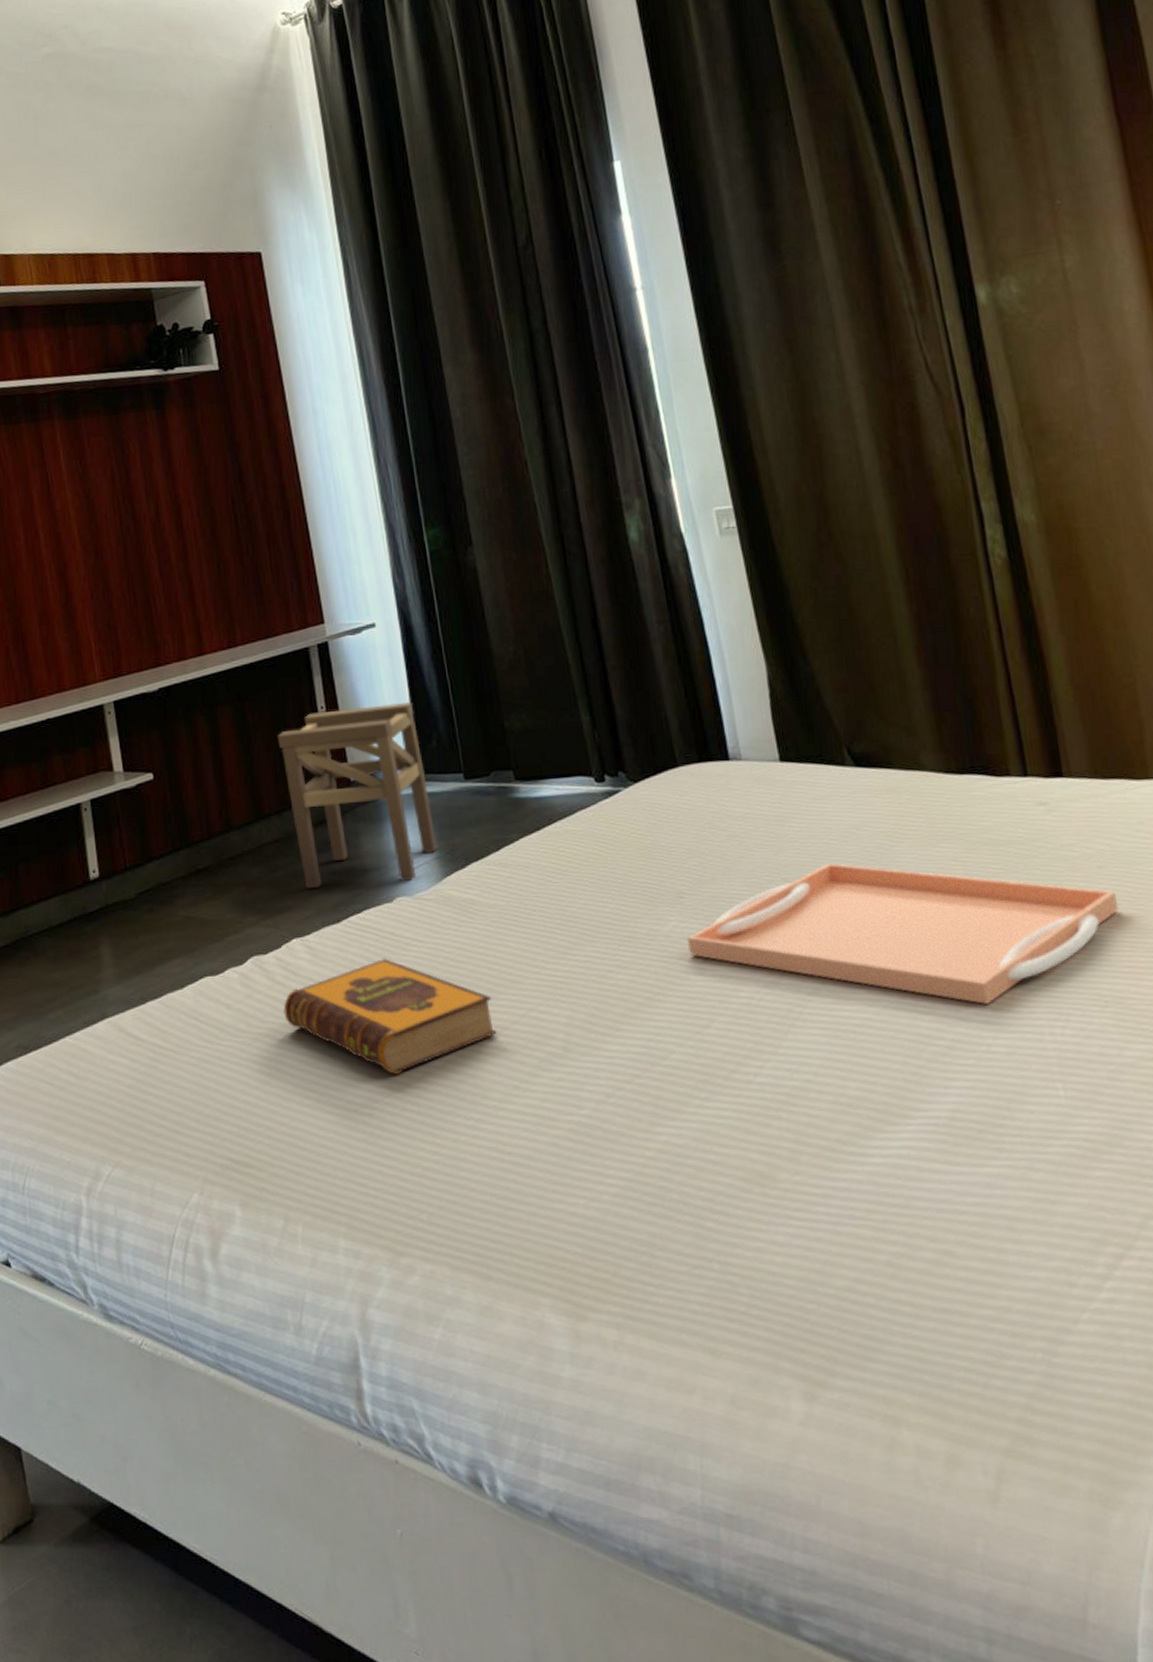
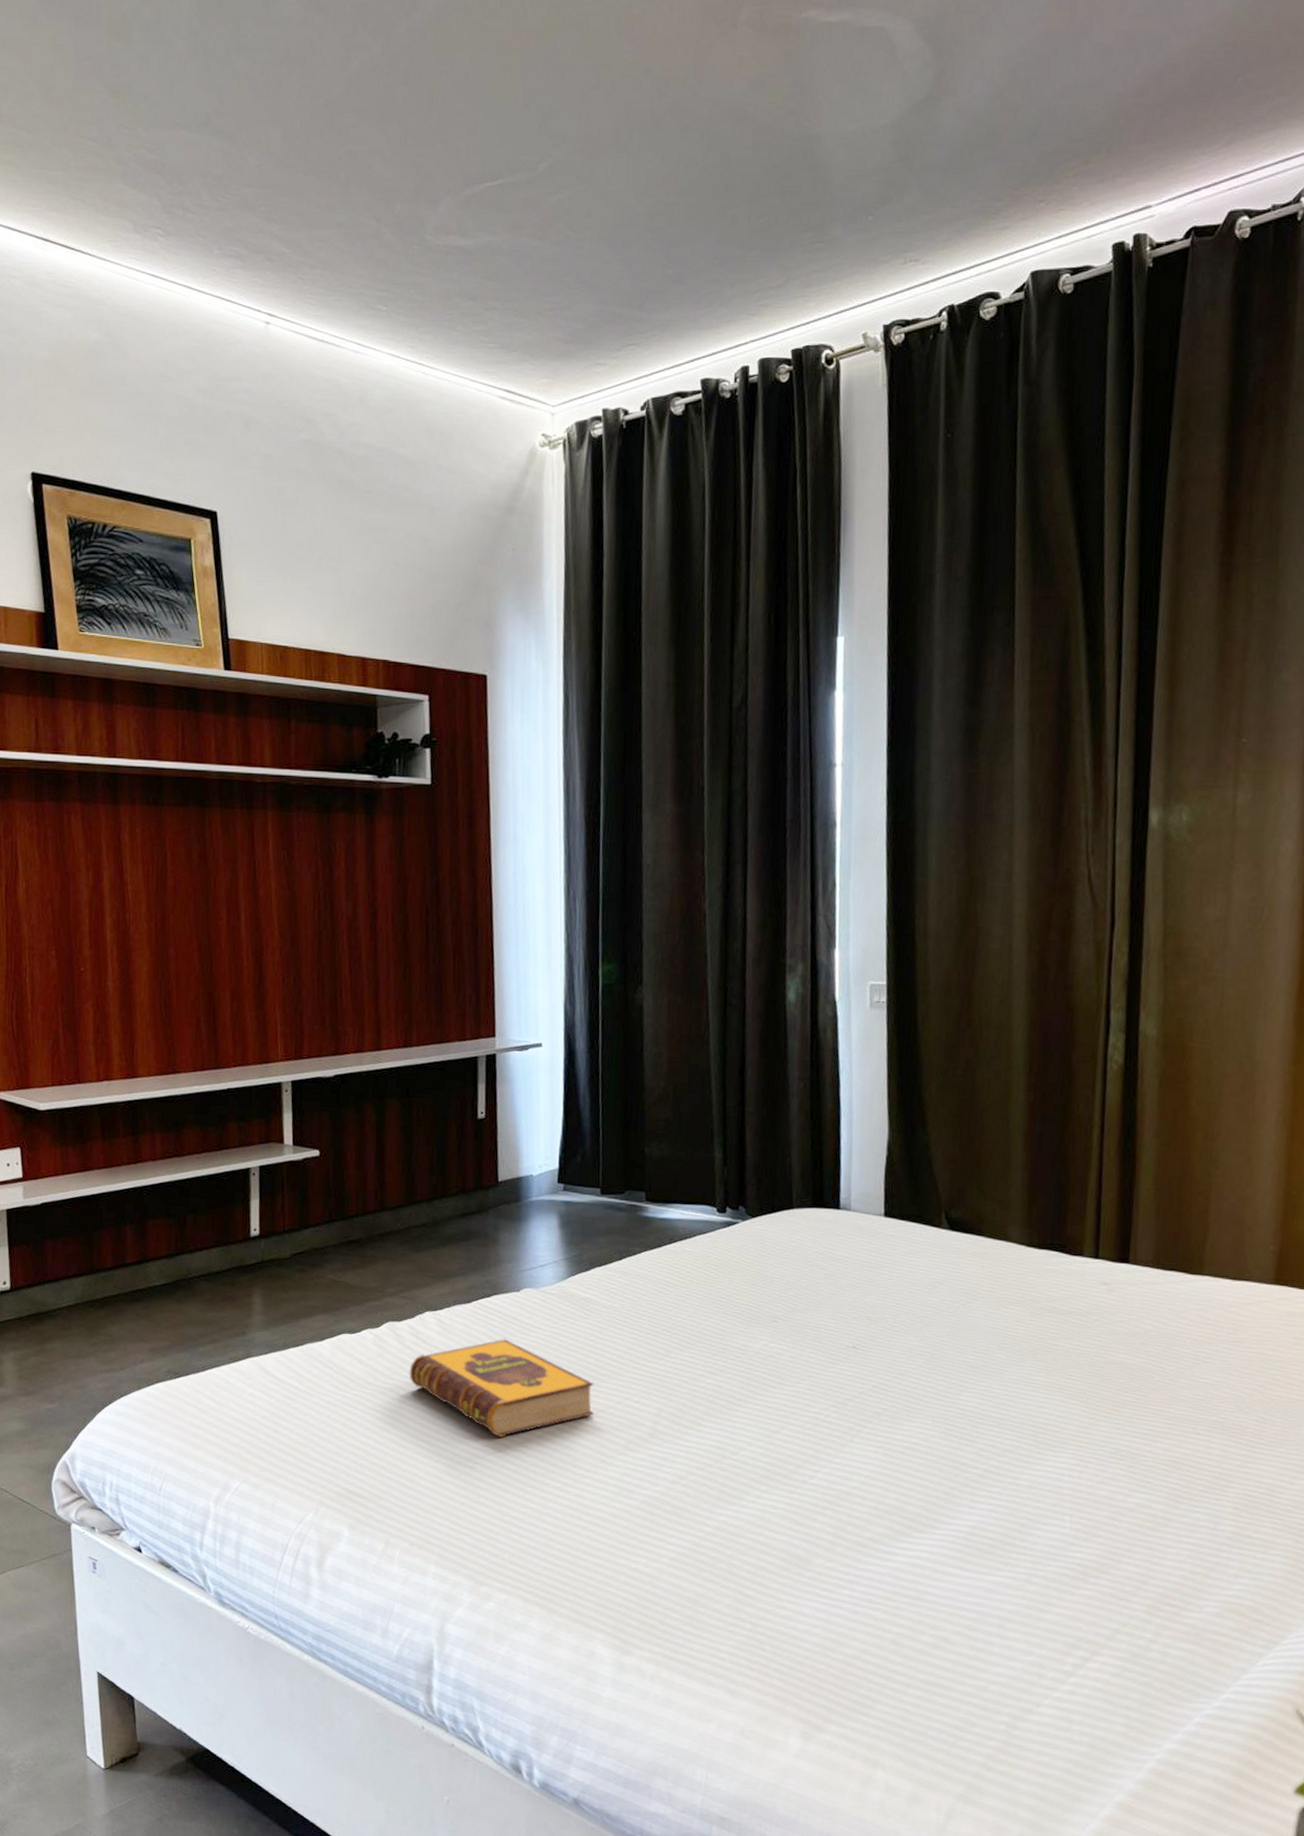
stool: present [277,702,437,888] -> none [437,1116,568,1276]
serving tray: present [686,862,1119,1004] -> none [773,1308,1152,1445]

